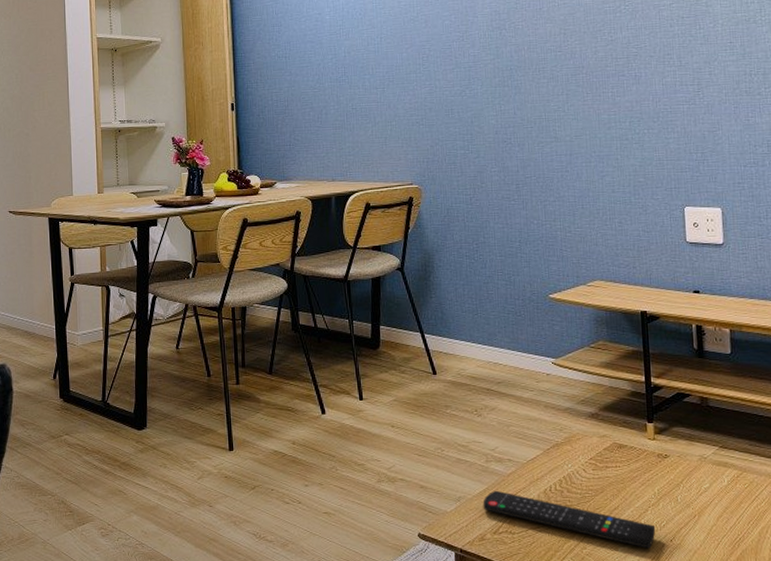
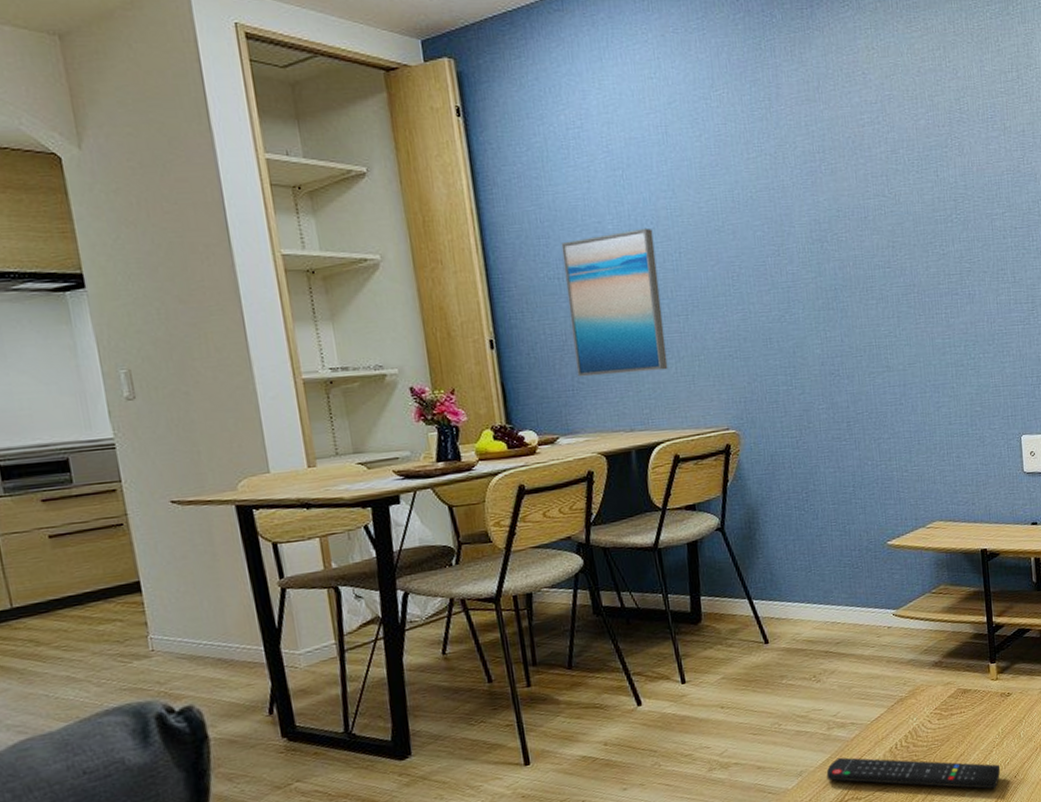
wall art: none [290,18,366,135] -> present [561,228,668,377]

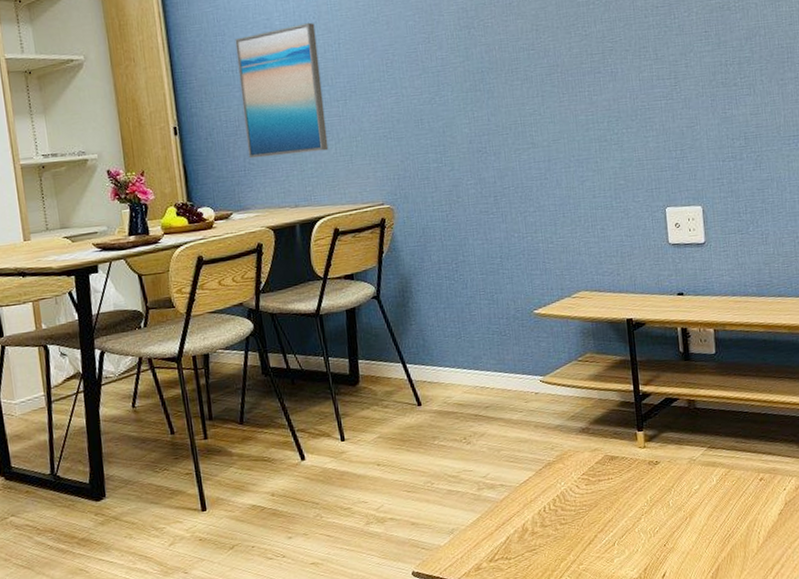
remote control: present [826,757,1001,789] -> none [477,517,650,557]

